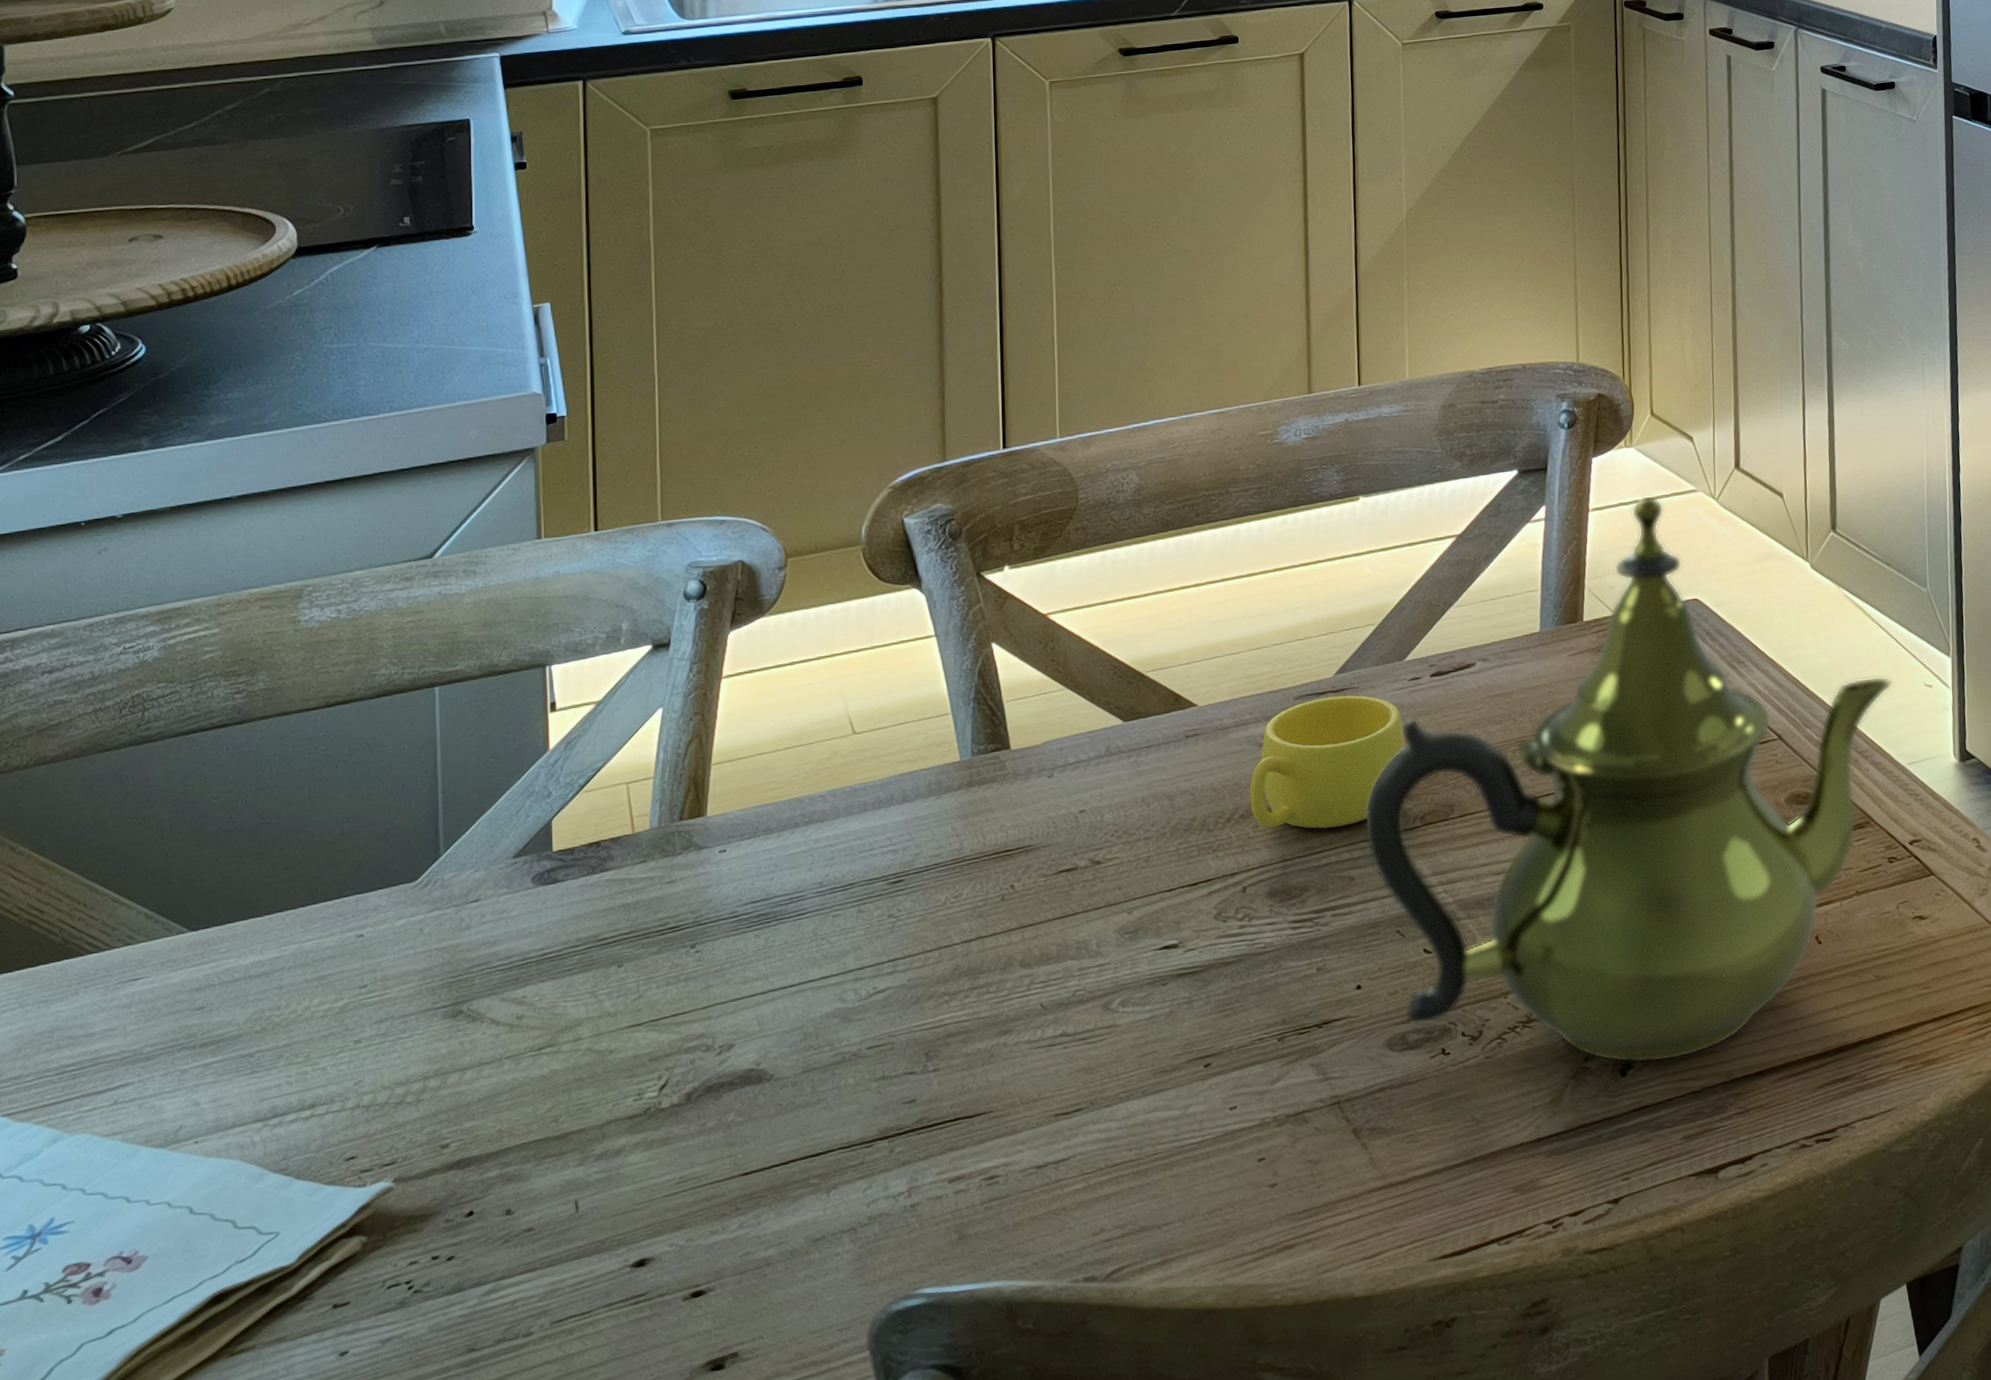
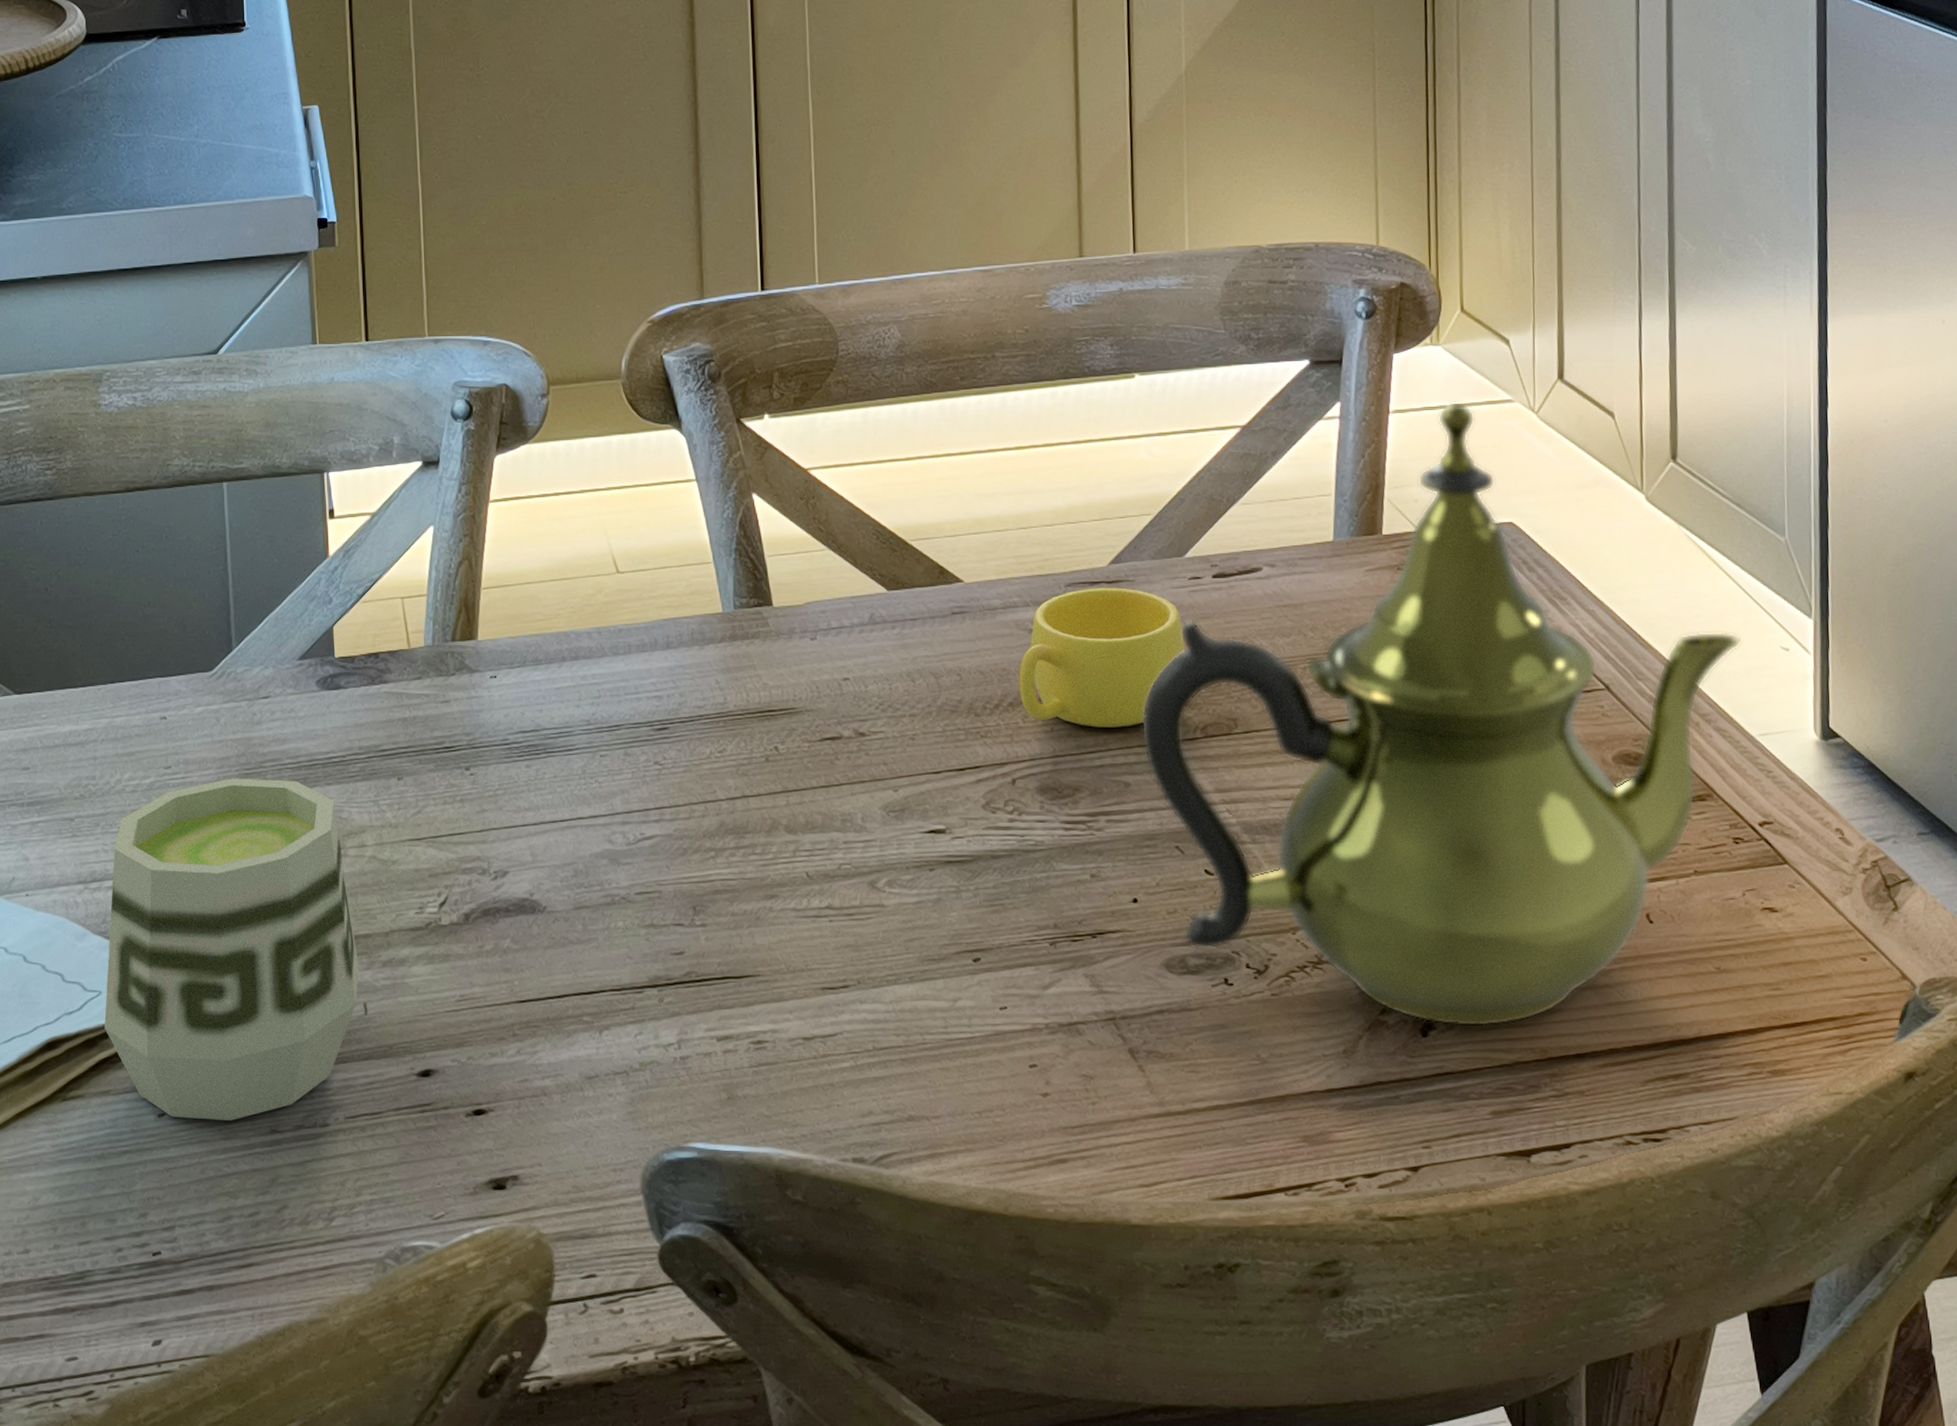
cup: none [281,982,570,1354] -> present [104,778,359,1120]

